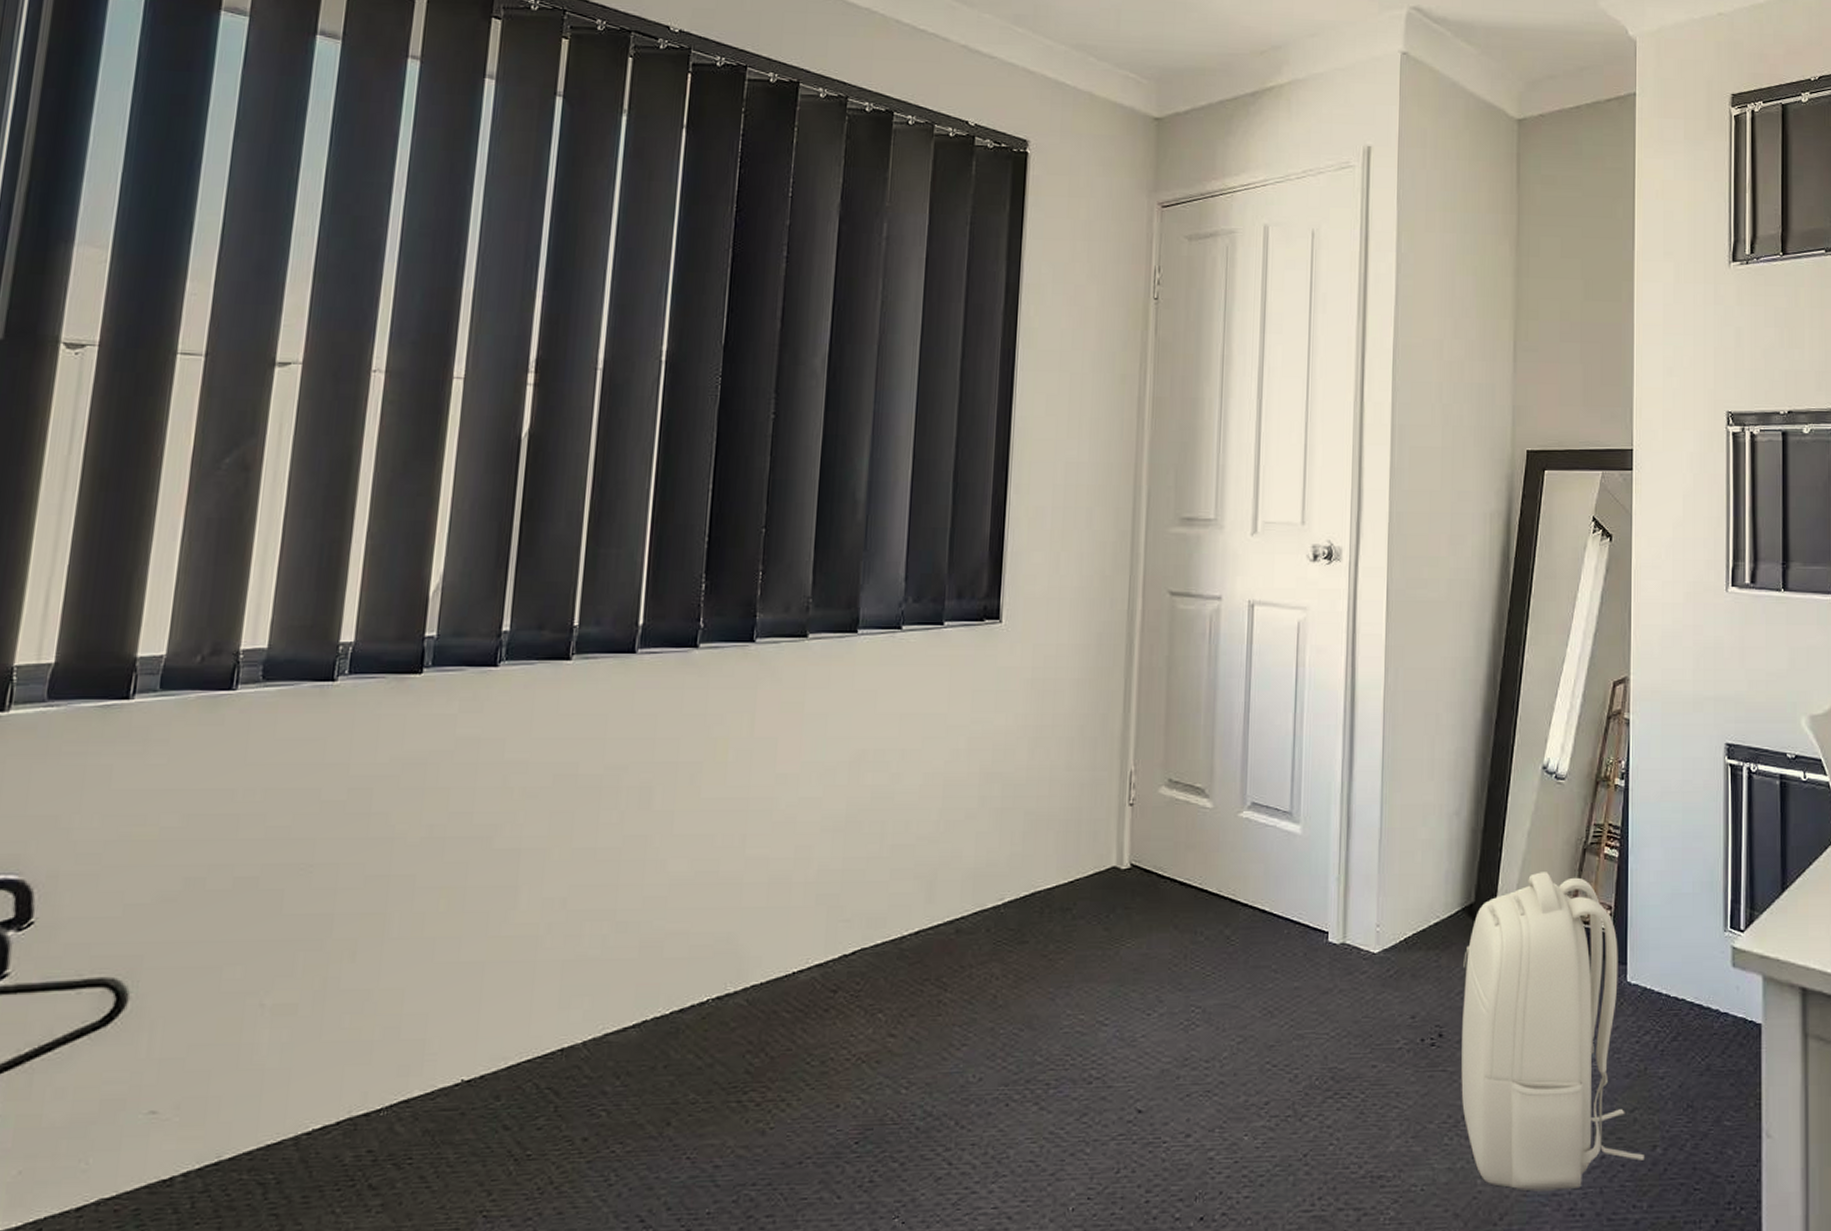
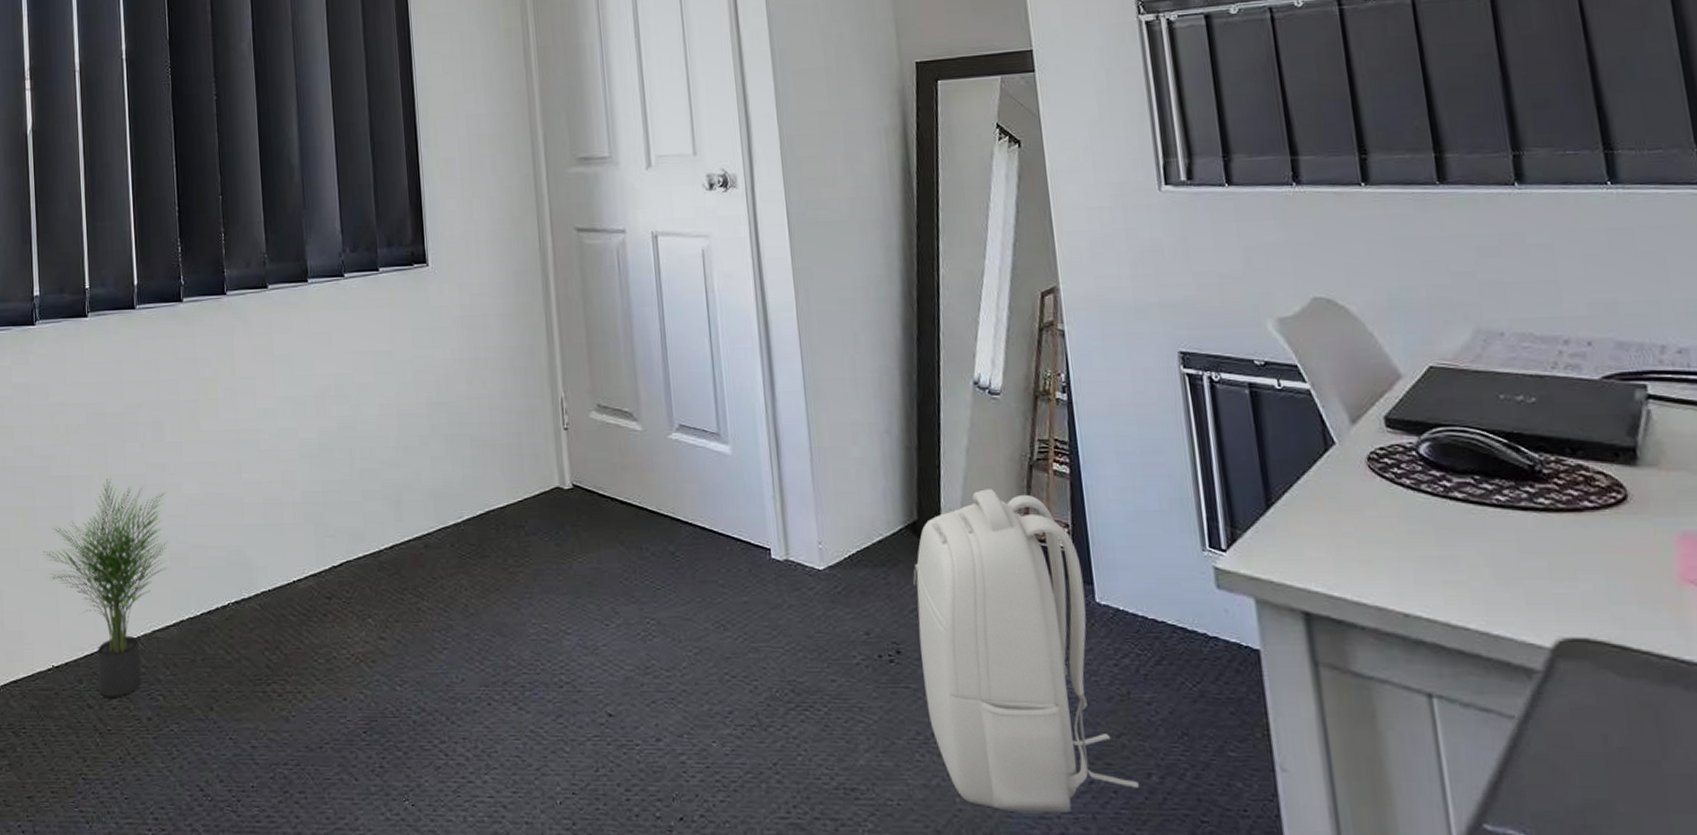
potted plant: none [466,852,648,1116] -> present [41,478,169,697]

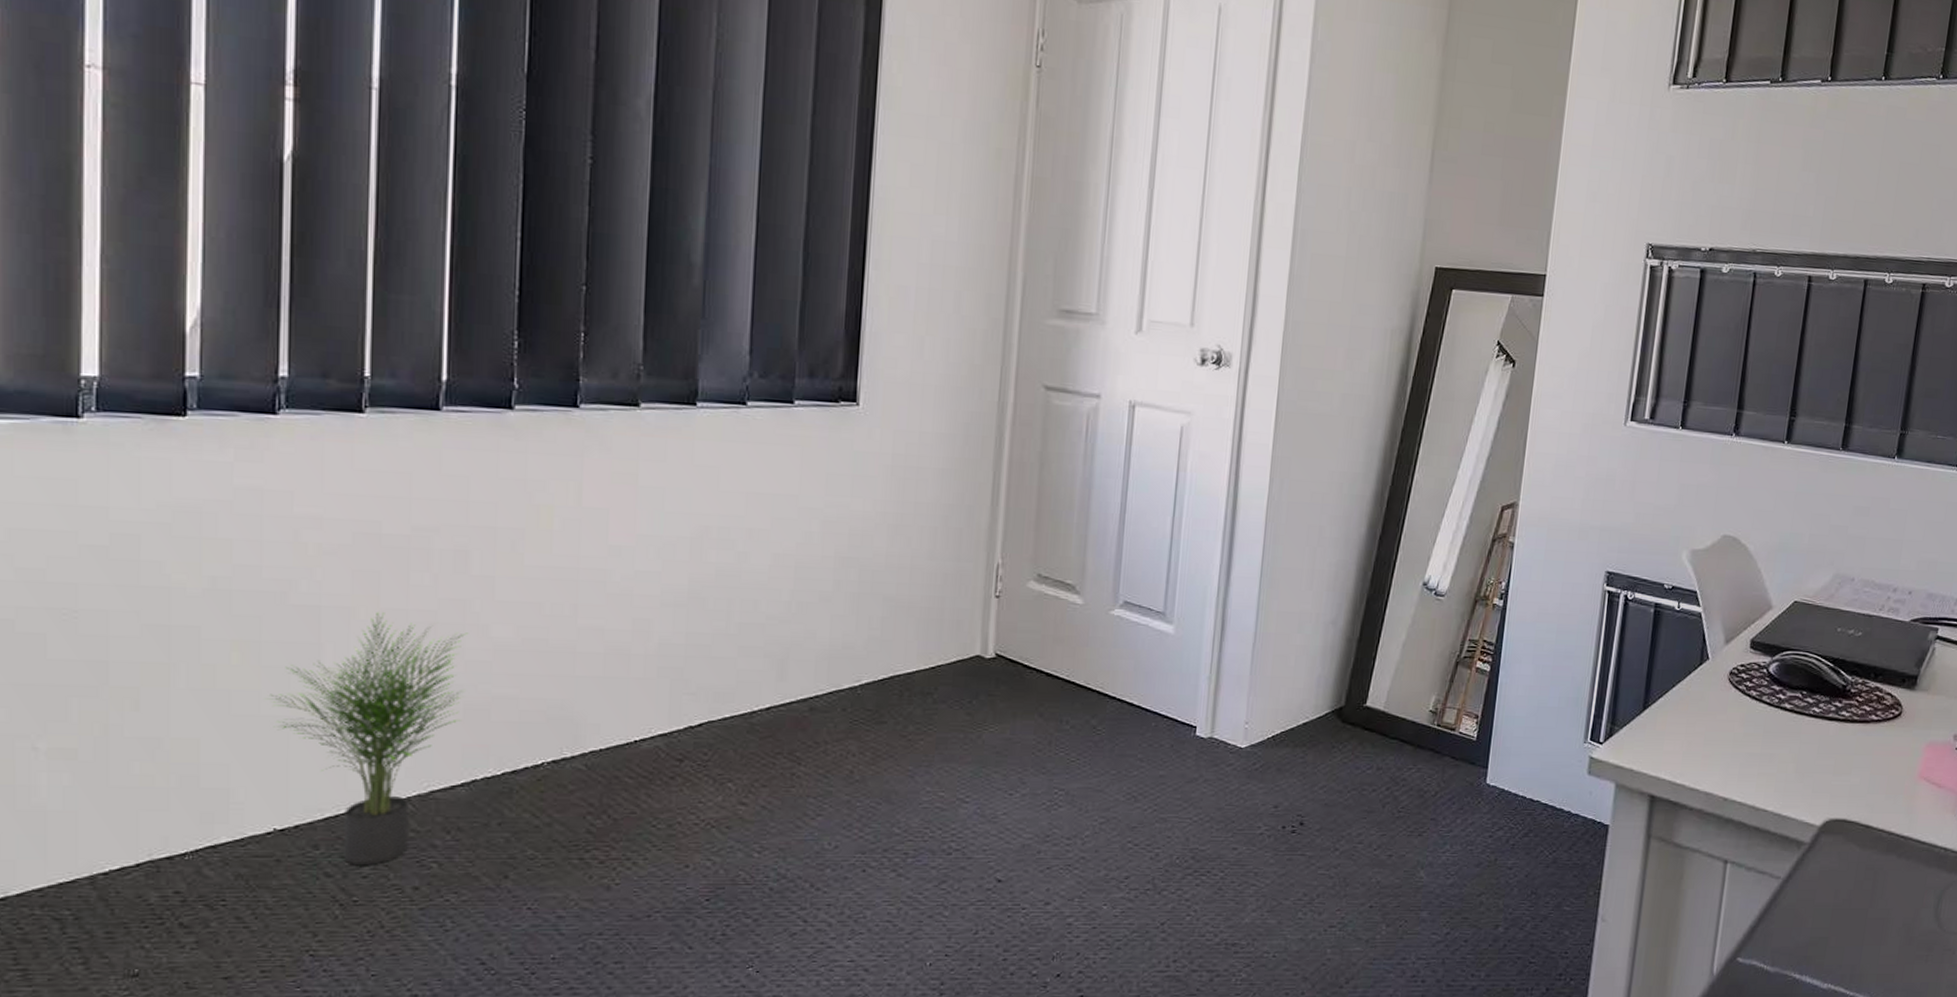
backpack: present [913,489,1139,814] -> none [1318,681,1487,960]

